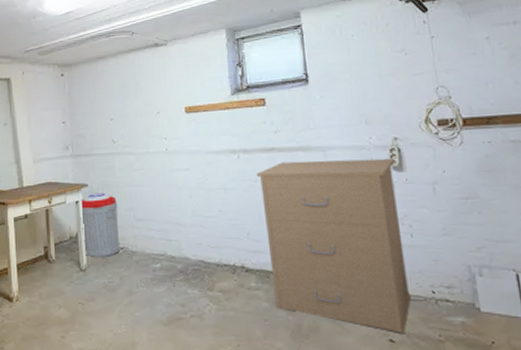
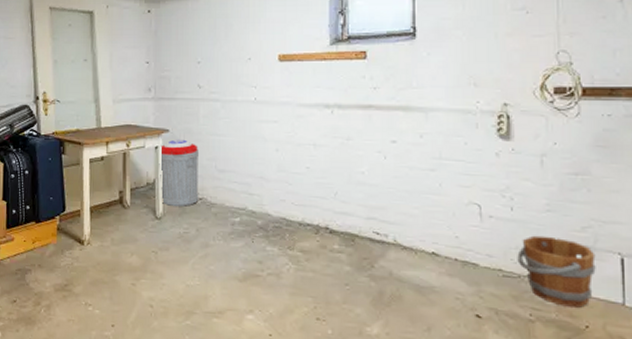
filing cabinet: present [256,158,411,335] -> none [349,121,504,311]
bucket: none [421,258,495,325] -> present [517,235,596,308]

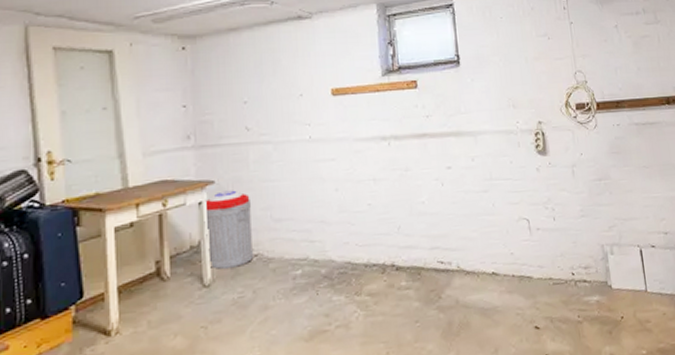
bucket: present [517,235,596,308] -> none [562,239,624,303]

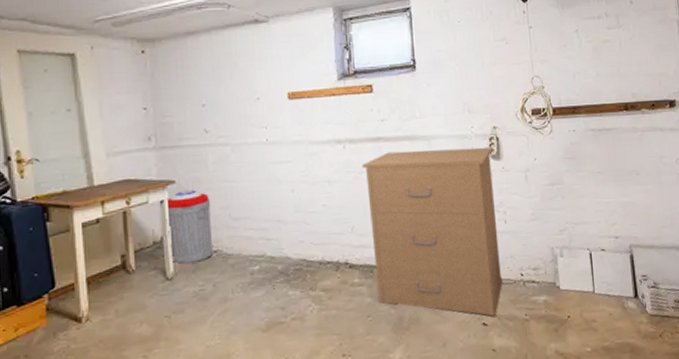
filing cabinet: none [407,142,554,320] -> present [361,147,503,317]

